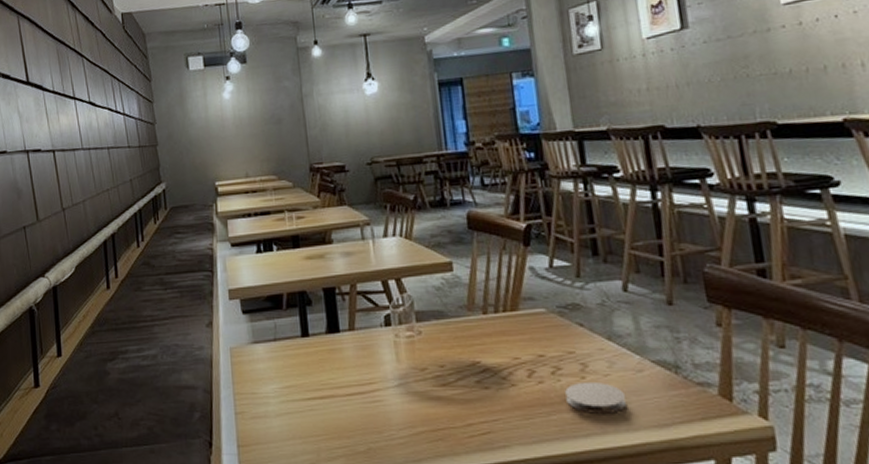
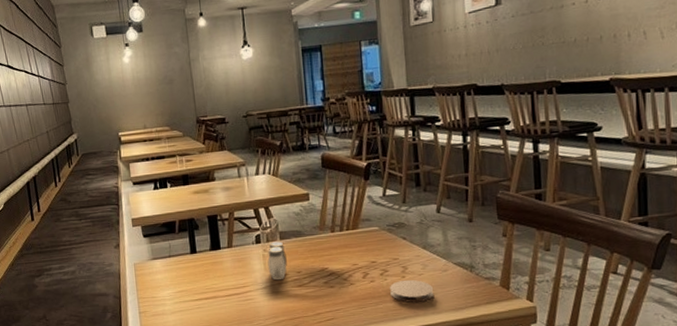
salt and pepper shaker: none [400,324,426,375] -> present [267,241,287,280]

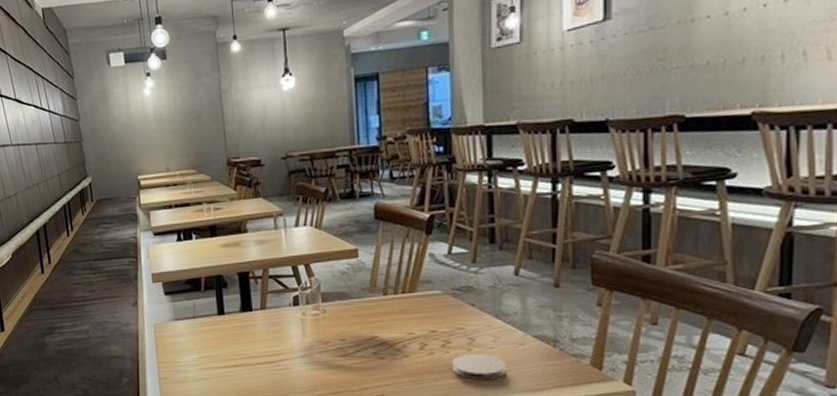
salt and pepper shaker: present [267,241,287,280] -> none [306,304,330,348]

